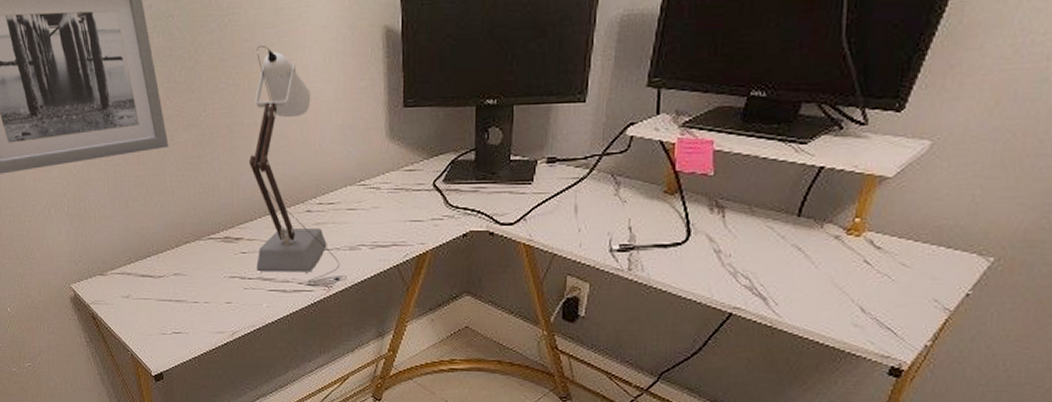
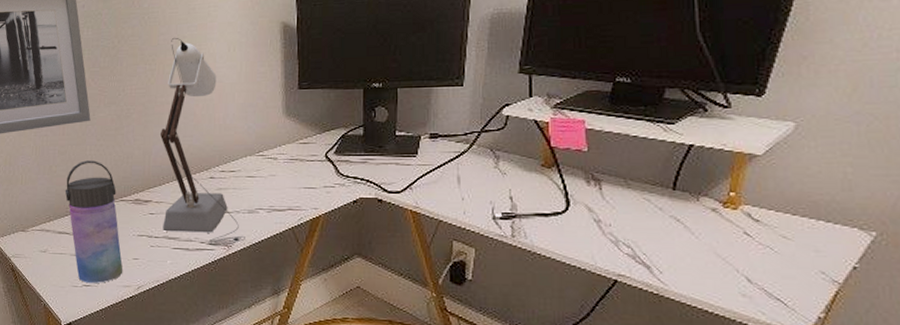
water bottle: none [145,193,216,330] -> present [64,160,123,283]

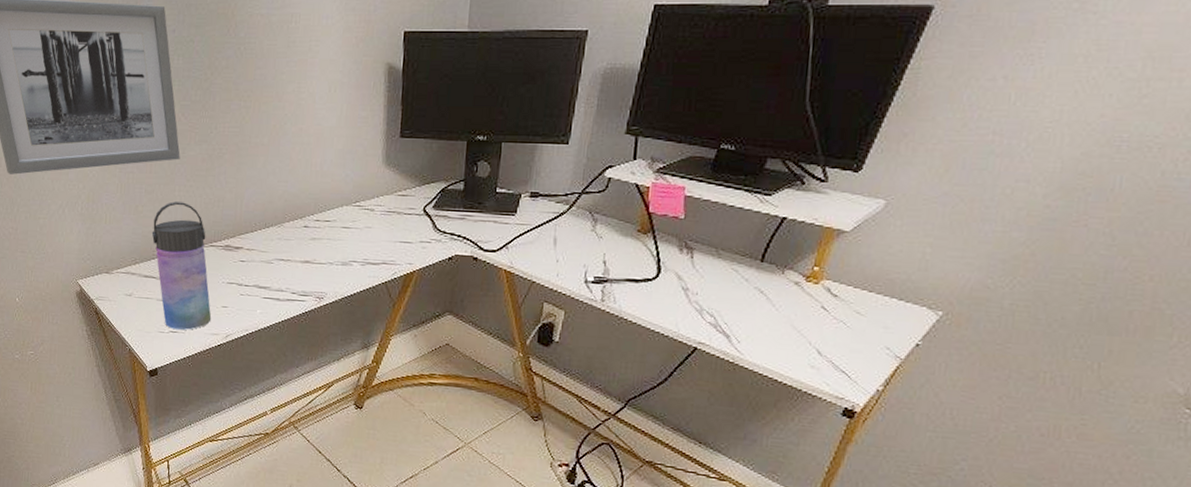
desk lamp: present [159,37,245,247] -> none [253,72,338,298]

